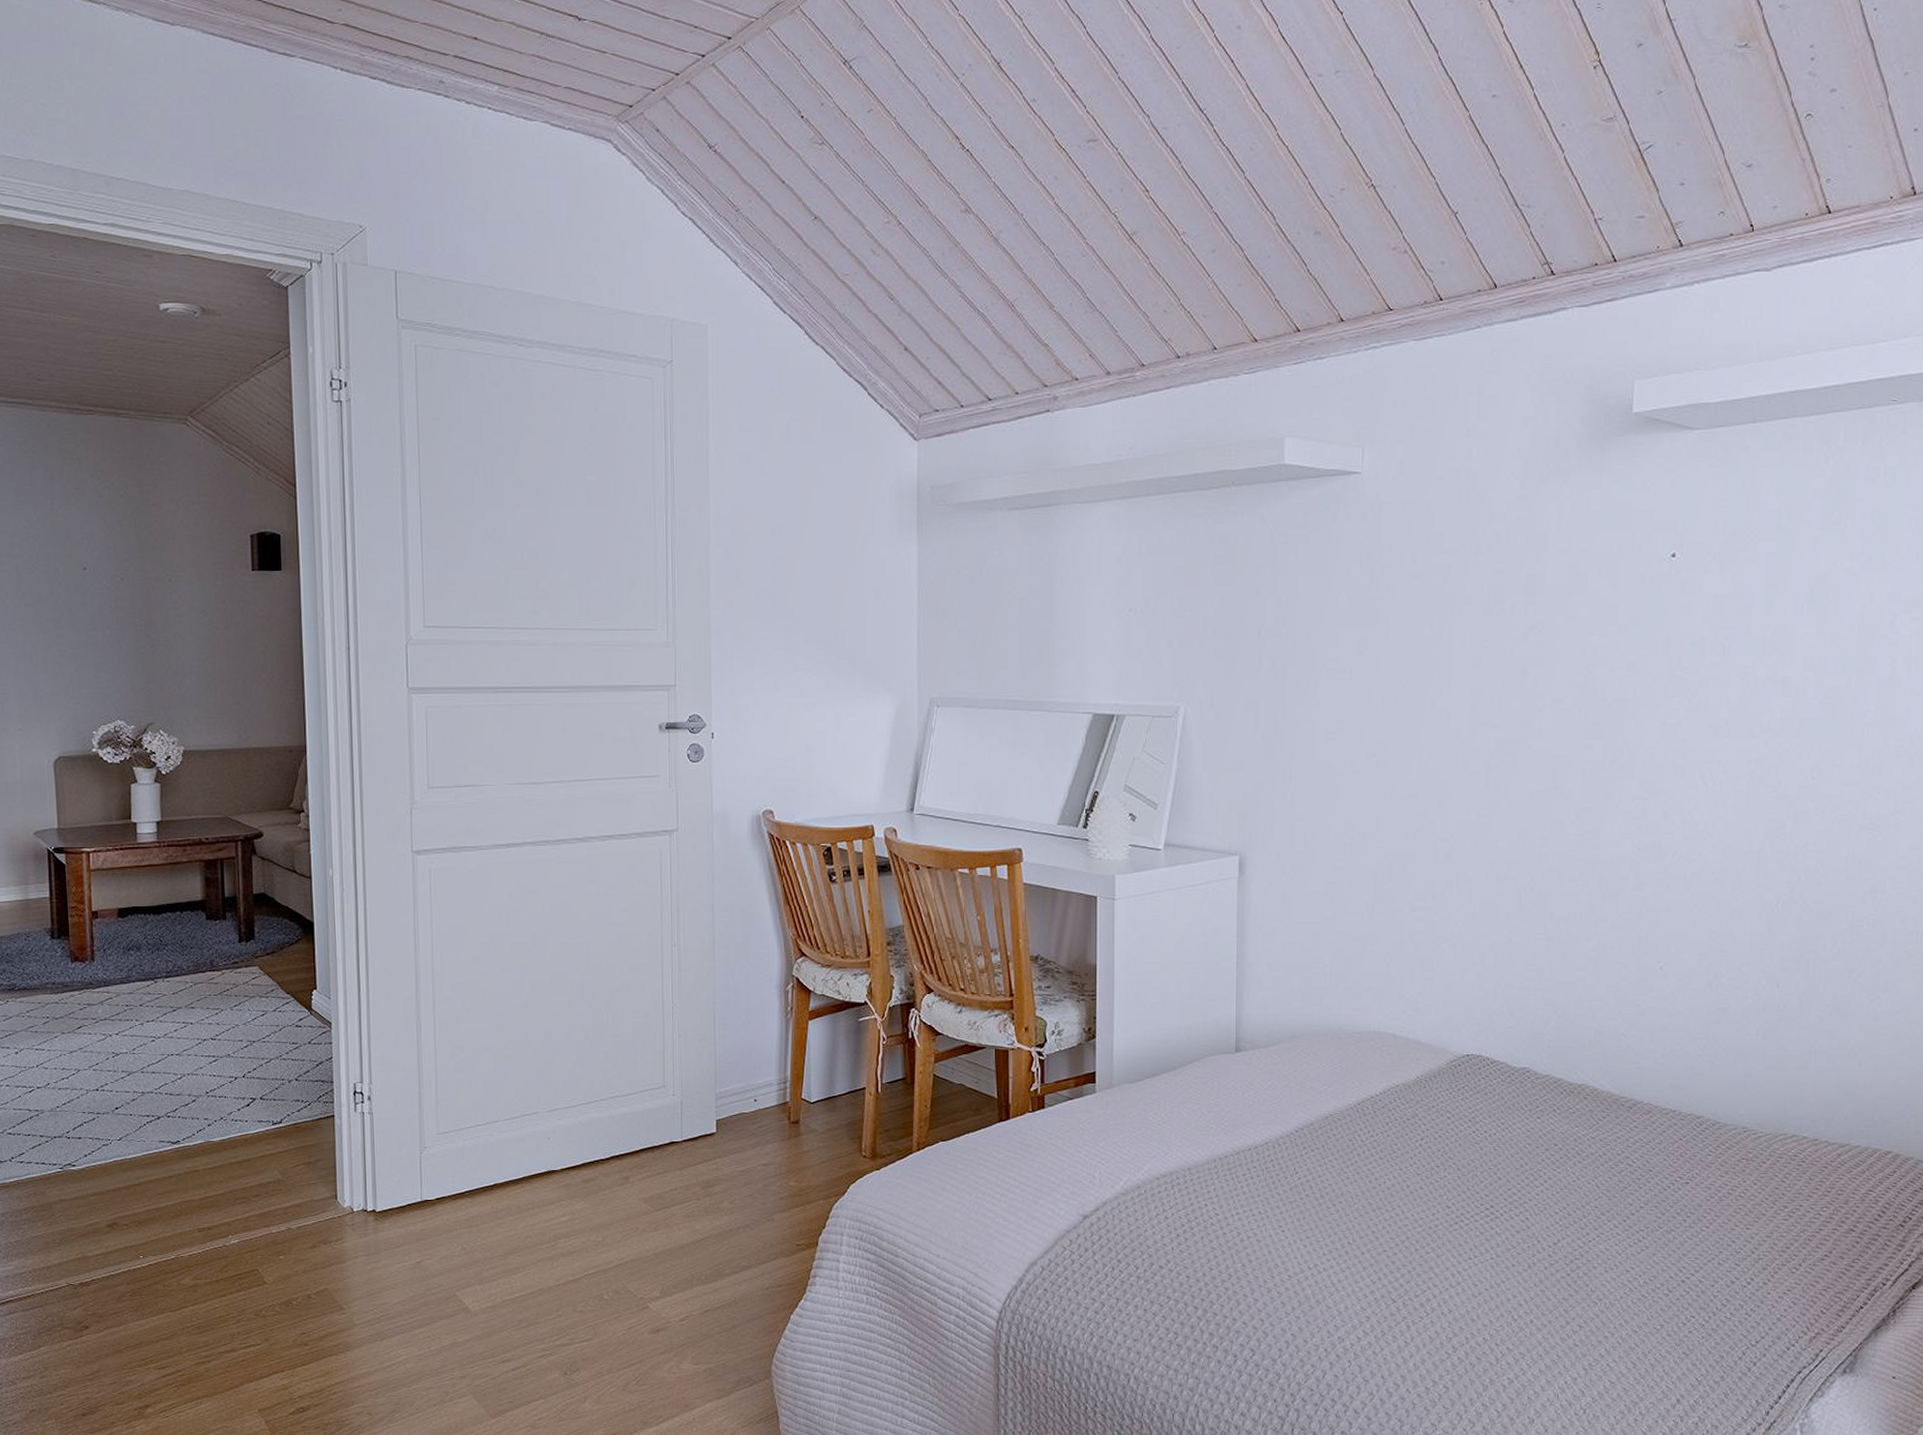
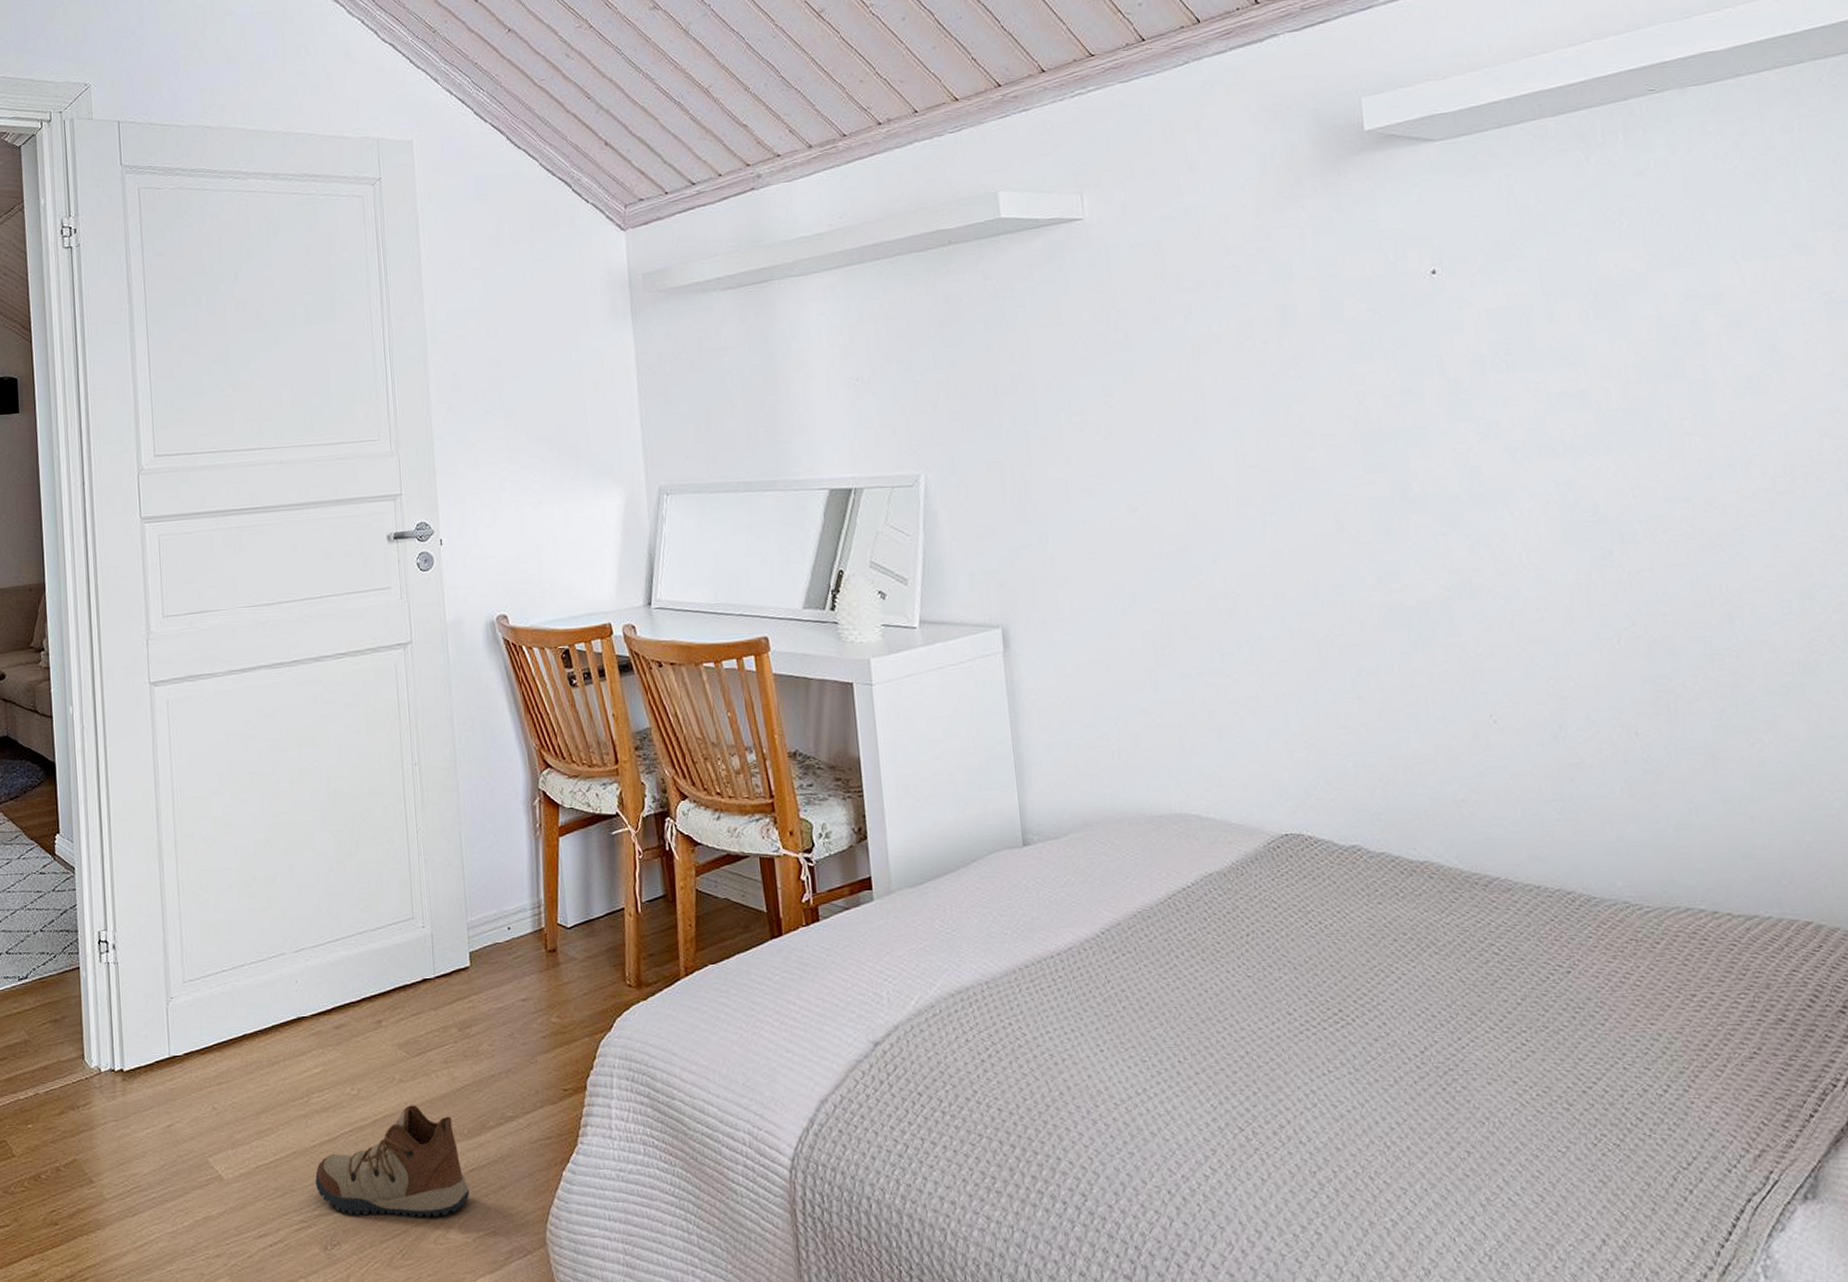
shoe: none [558,1253,703,1349] -> present [315,1105,469,1217]

